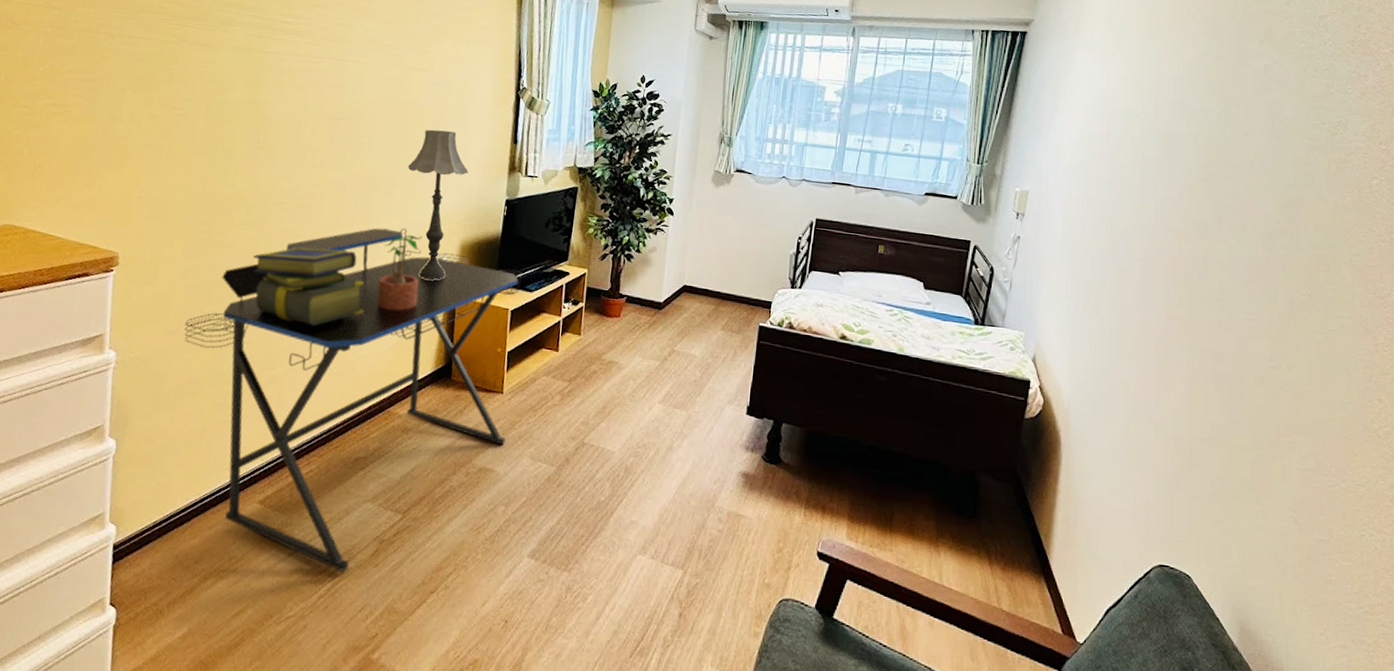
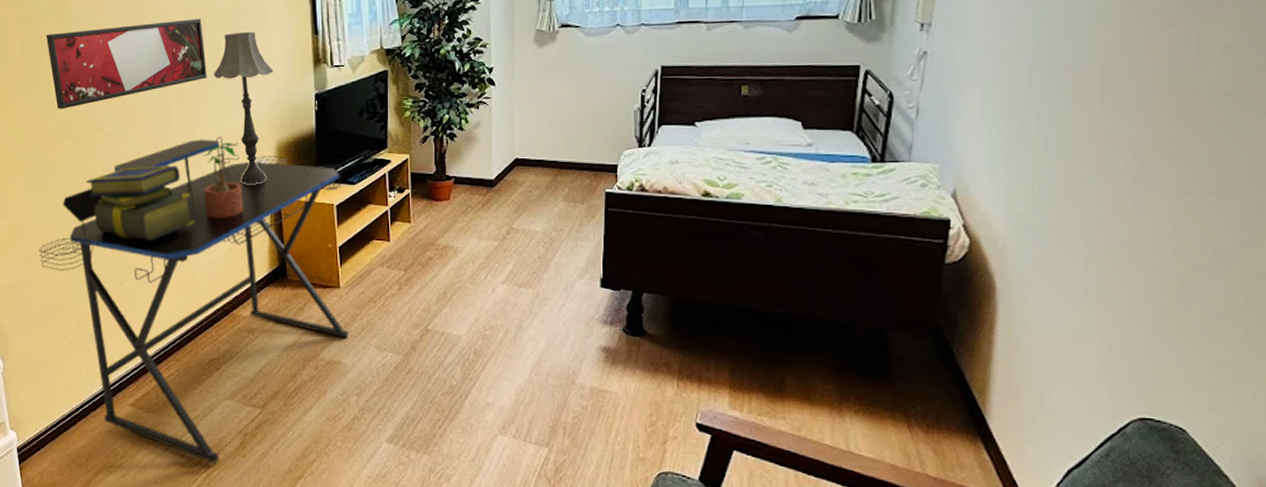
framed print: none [235,100,405,179] -> present [46,18,207,109]

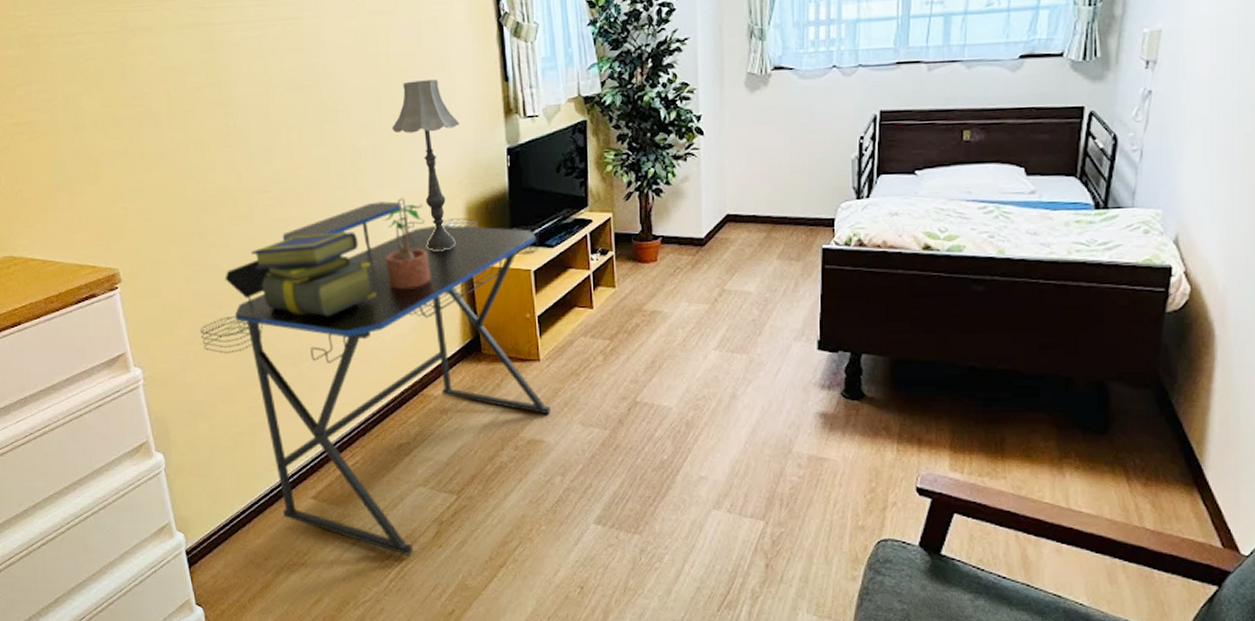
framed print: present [46,18,207,109] -> none [196,65,385,171]

